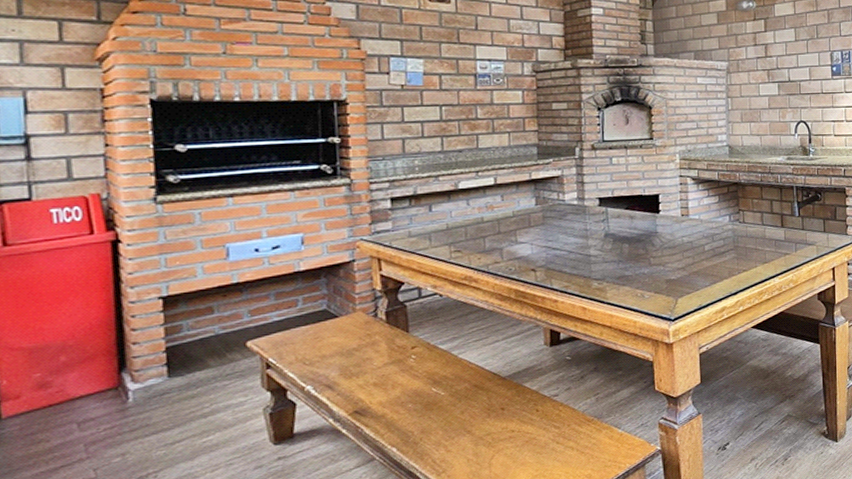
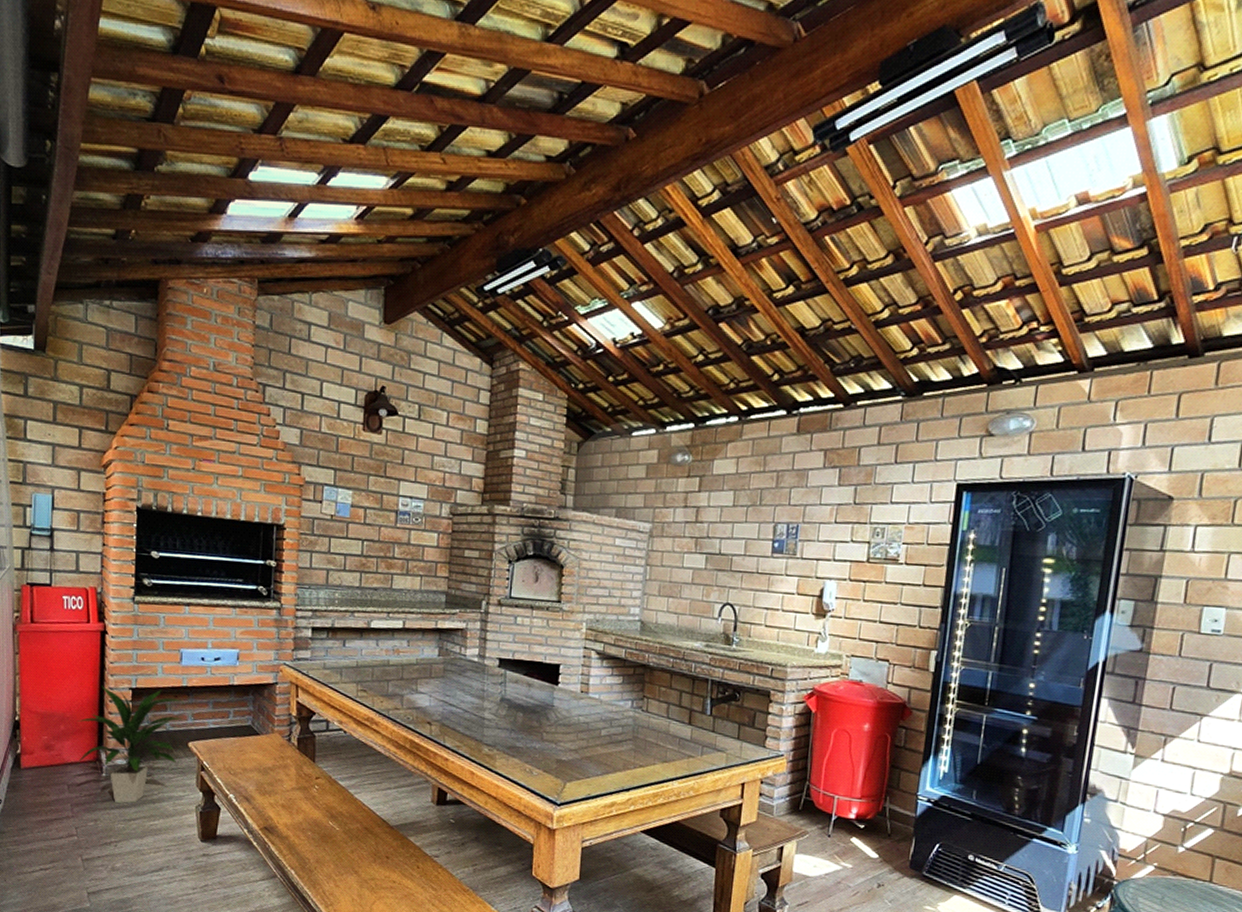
indoor plant: none [84,292,236,429] -> present [76,686,183,804]

